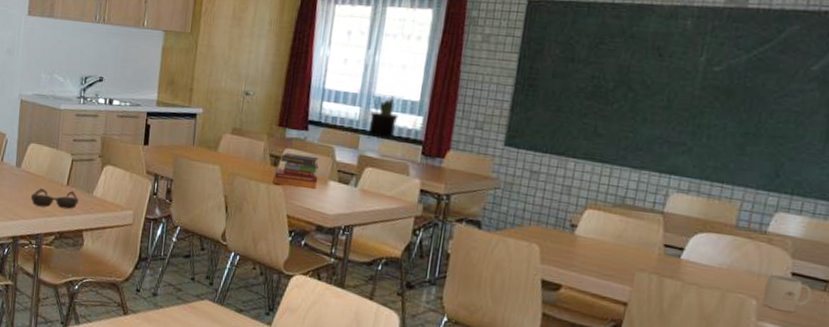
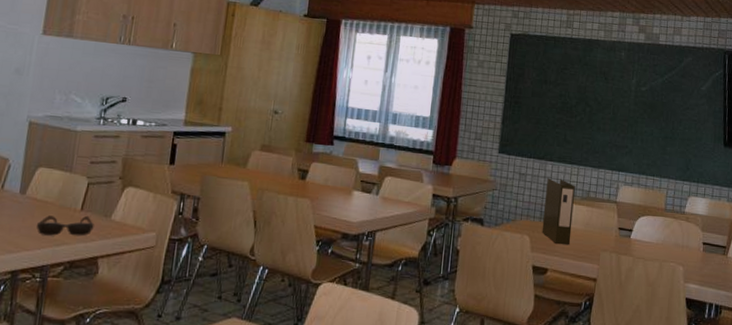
books: present [273,153,320,189] -> none [301,166,344,199]
planter: present [368,93,399,138] -> none [387,110,413,150]
binder: none [556,178,606,259] -> present [542,178,575,244]
mug: present [762,274,813,313] -> none [686,245,717,274]

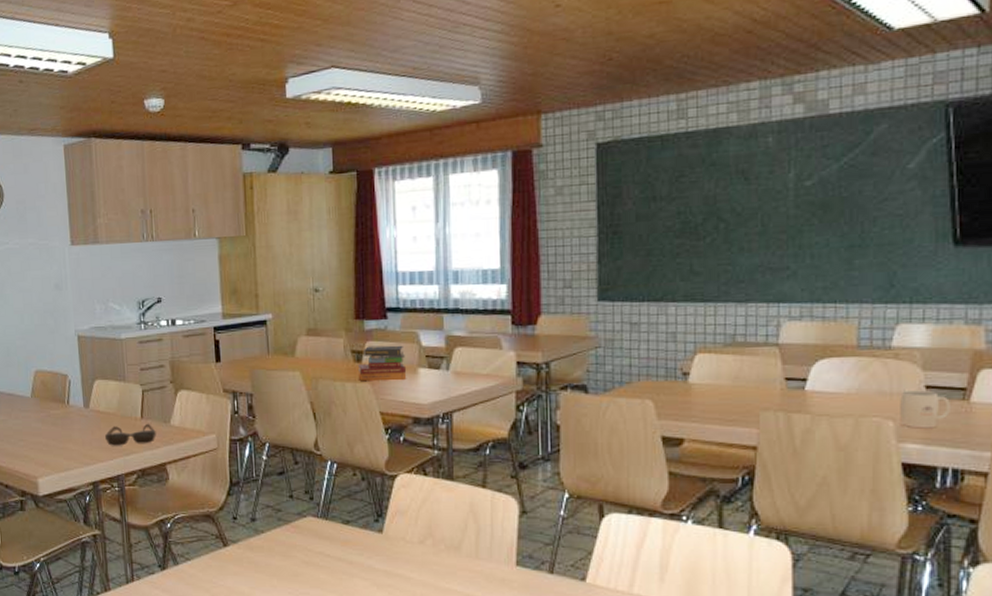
books: none [301,166,344,199] -> present [357,345,407,381]
binder: present [542,178,575,244] -> none [669,323,714,406]
mug: none [686,245,717,274] -> present [900,390,952,429]

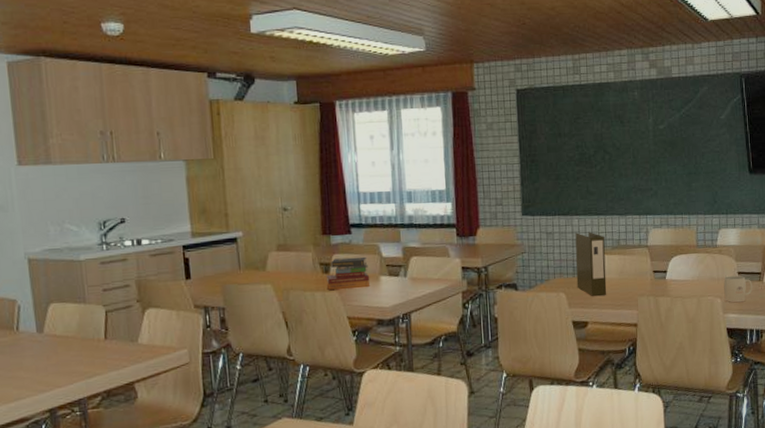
glasses: present [105,423,156,446] -> none [63,343,123,370]
binder: none [669,323,714,406] -> present [575,232,607,296]

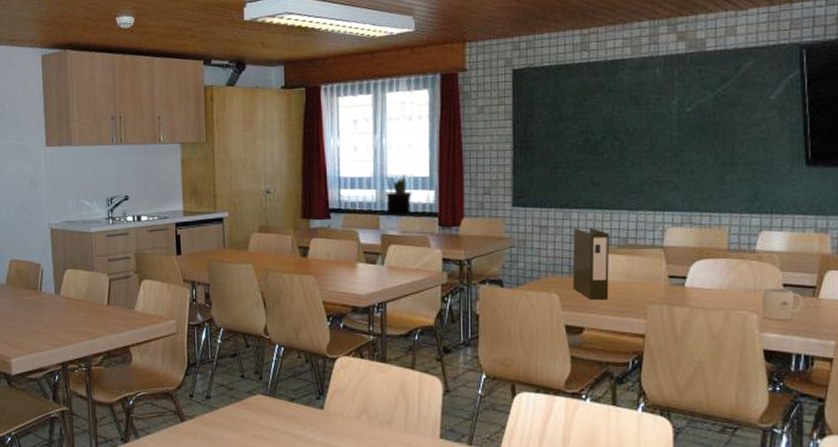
books: present [326,256,370,290] -> none [303,242,347,273]
planter: none [404,188,431,228] -> present [385,174,412,215]

